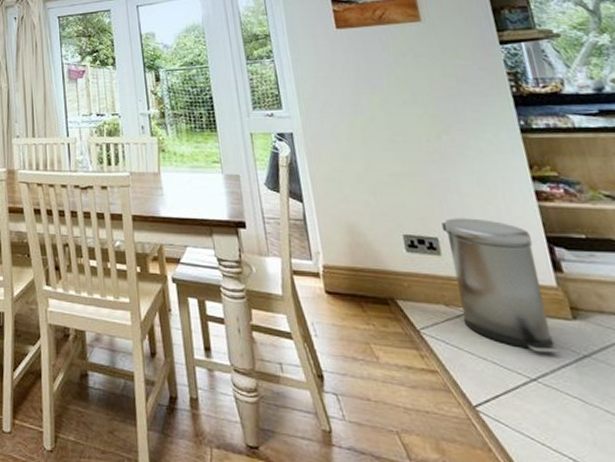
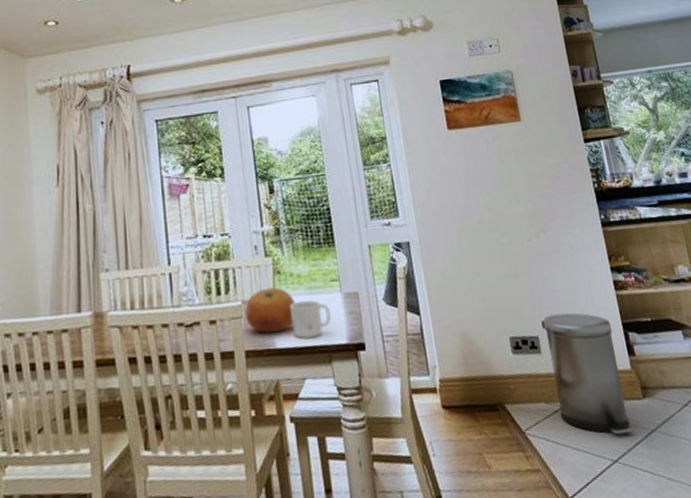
fruit: none [132,163,178,203] -> present [245,287,295,333]
mug: none [173,178,213,212] -> present [289,300,332,339]

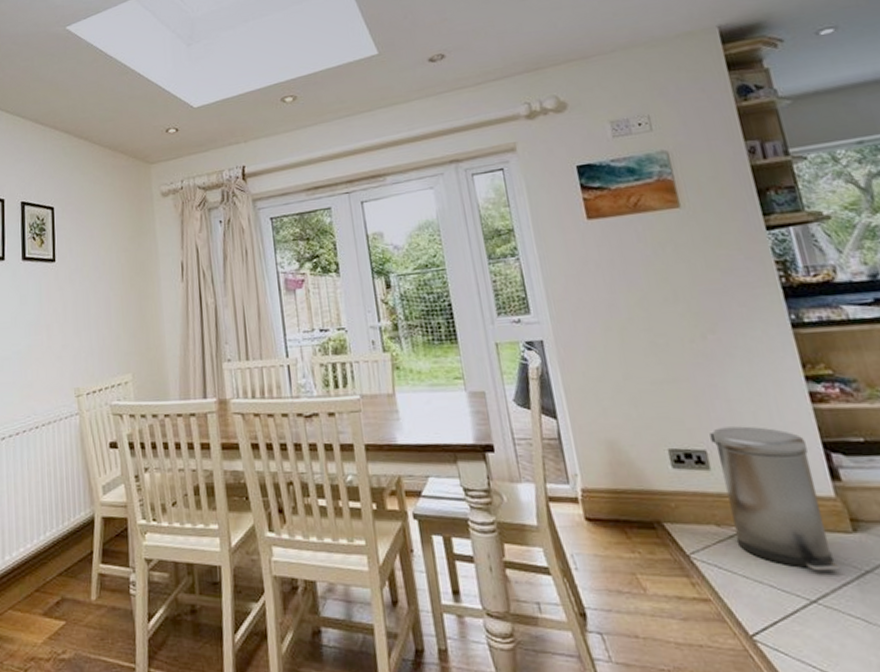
fruit: present [245,287,295,333] -> none [363,383,416,429]
mug: present [289,300,332,339] -> none [410,397,456,437]

